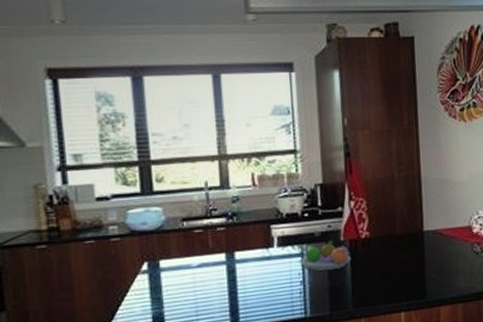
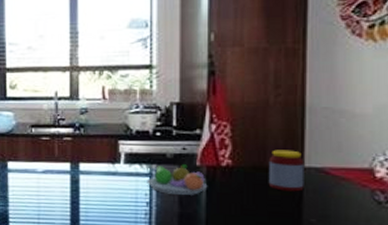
jar: none [397,217,425,254] -> present [268,149,304,192]

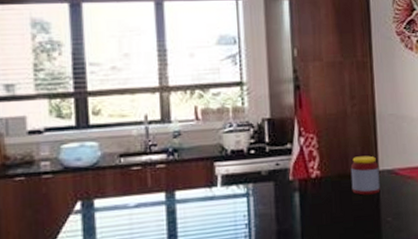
fruit bowl: present [147,164,208,196] -> none [244,180,301,213]

